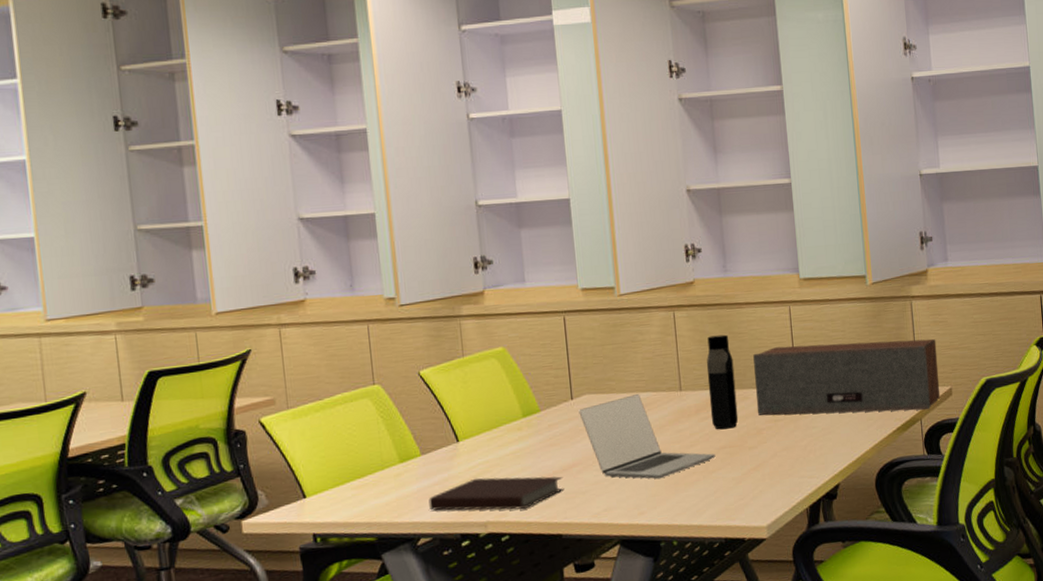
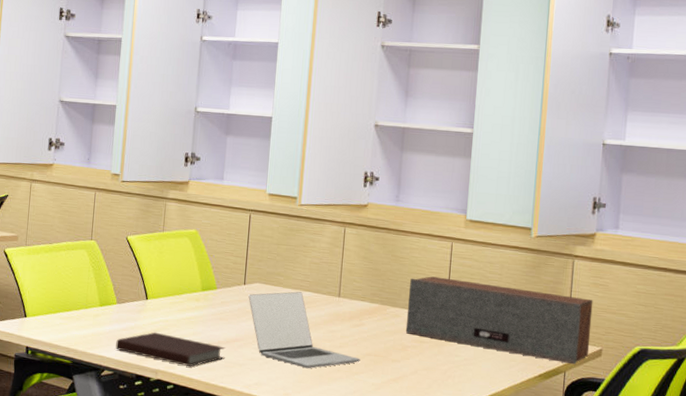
water bottle: present [706,334,739,430] -> none [362,255,392,340]

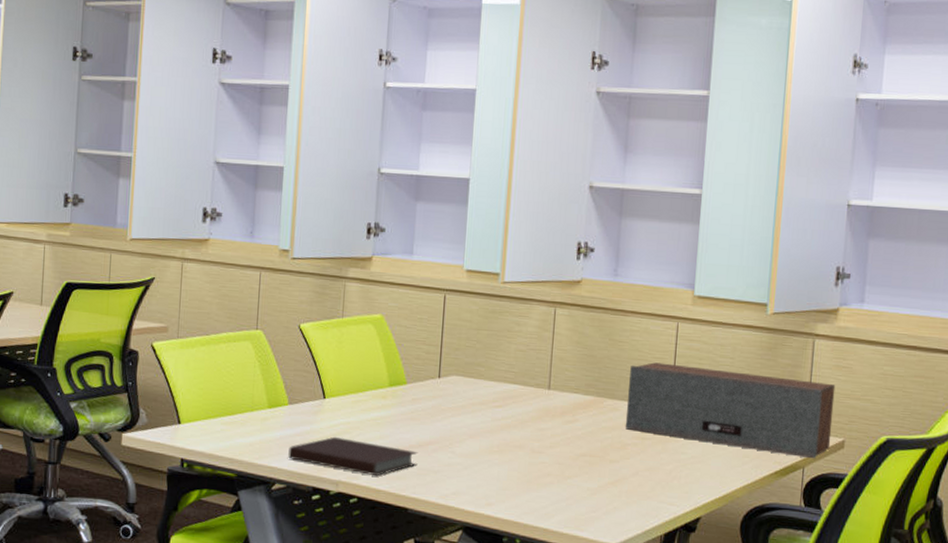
laptop: present [248,291,361,369] -> none [444,384,574,474]

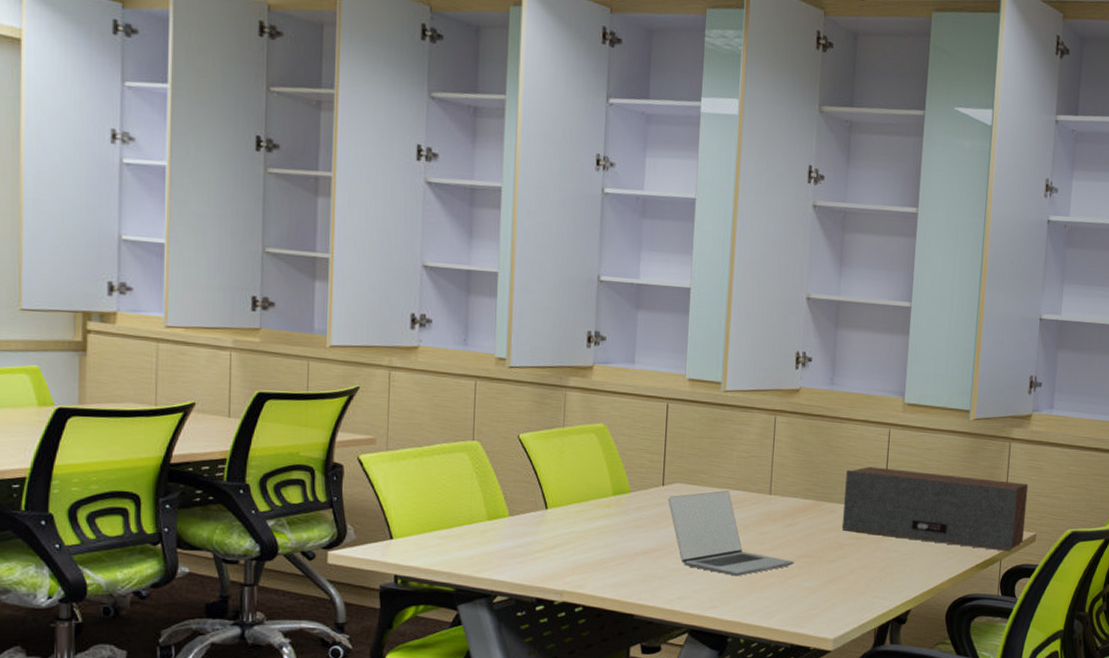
notebook: present [288,436,418,476] -> none [510,546,643,584]
laptop: none [444,384,574,474] -> present [668,491,794,577]

